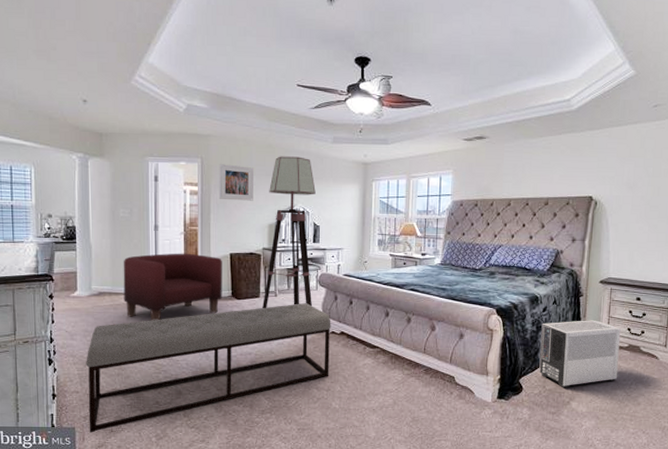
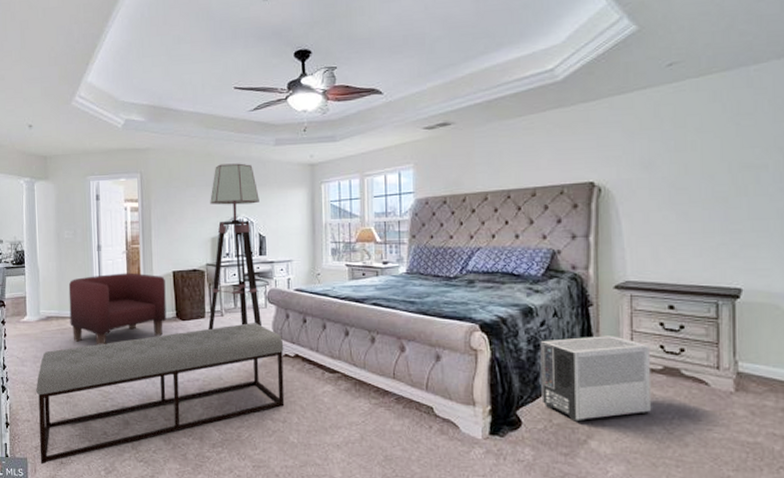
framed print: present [218,164,253,201] -> none [158,177,194,215]

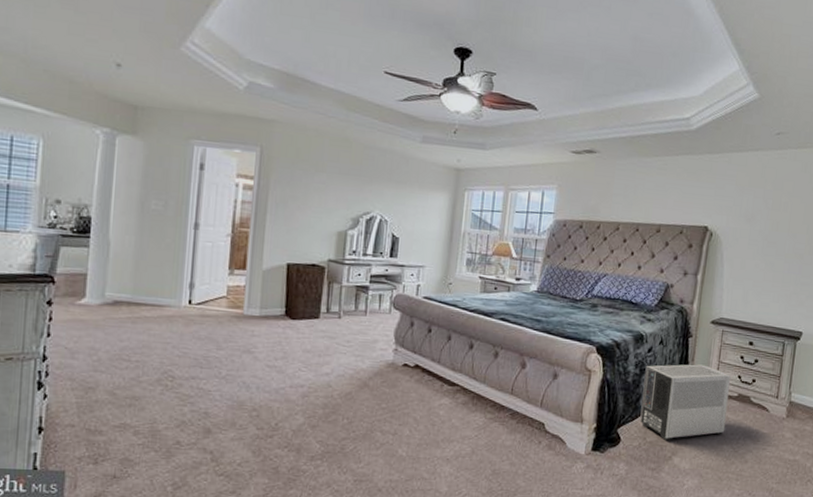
bench: present [36,323,285,465] -> none [84,328,405,479]
armchair: present [68,273,167,346] -> none [146,258,277,341]
floor lamp: present [208,163,261,329] -> none [322,152,398,333]

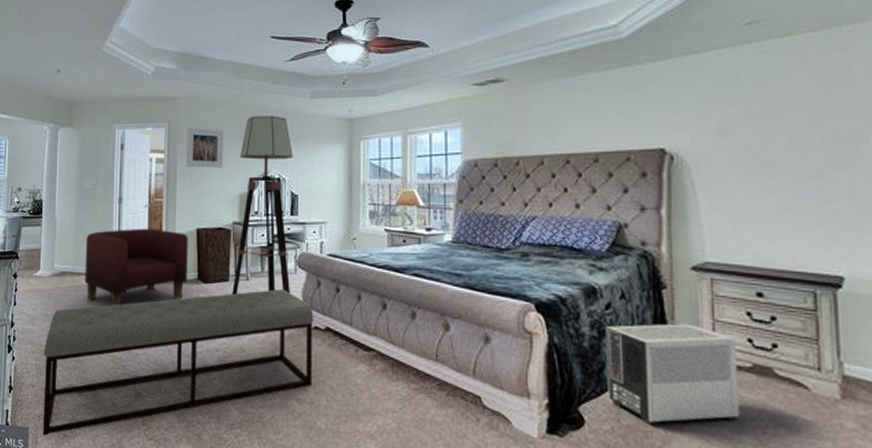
bench: none [84,328,405,479] -> present [42,289,314,436]
armchair: none [146,258,277,341] -> present [84,228,188,306]
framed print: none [278,156,324,203] -> present [185,128,223,168]
floor lamp: none [322,152,398,333] -> present [232,115,293,295]

